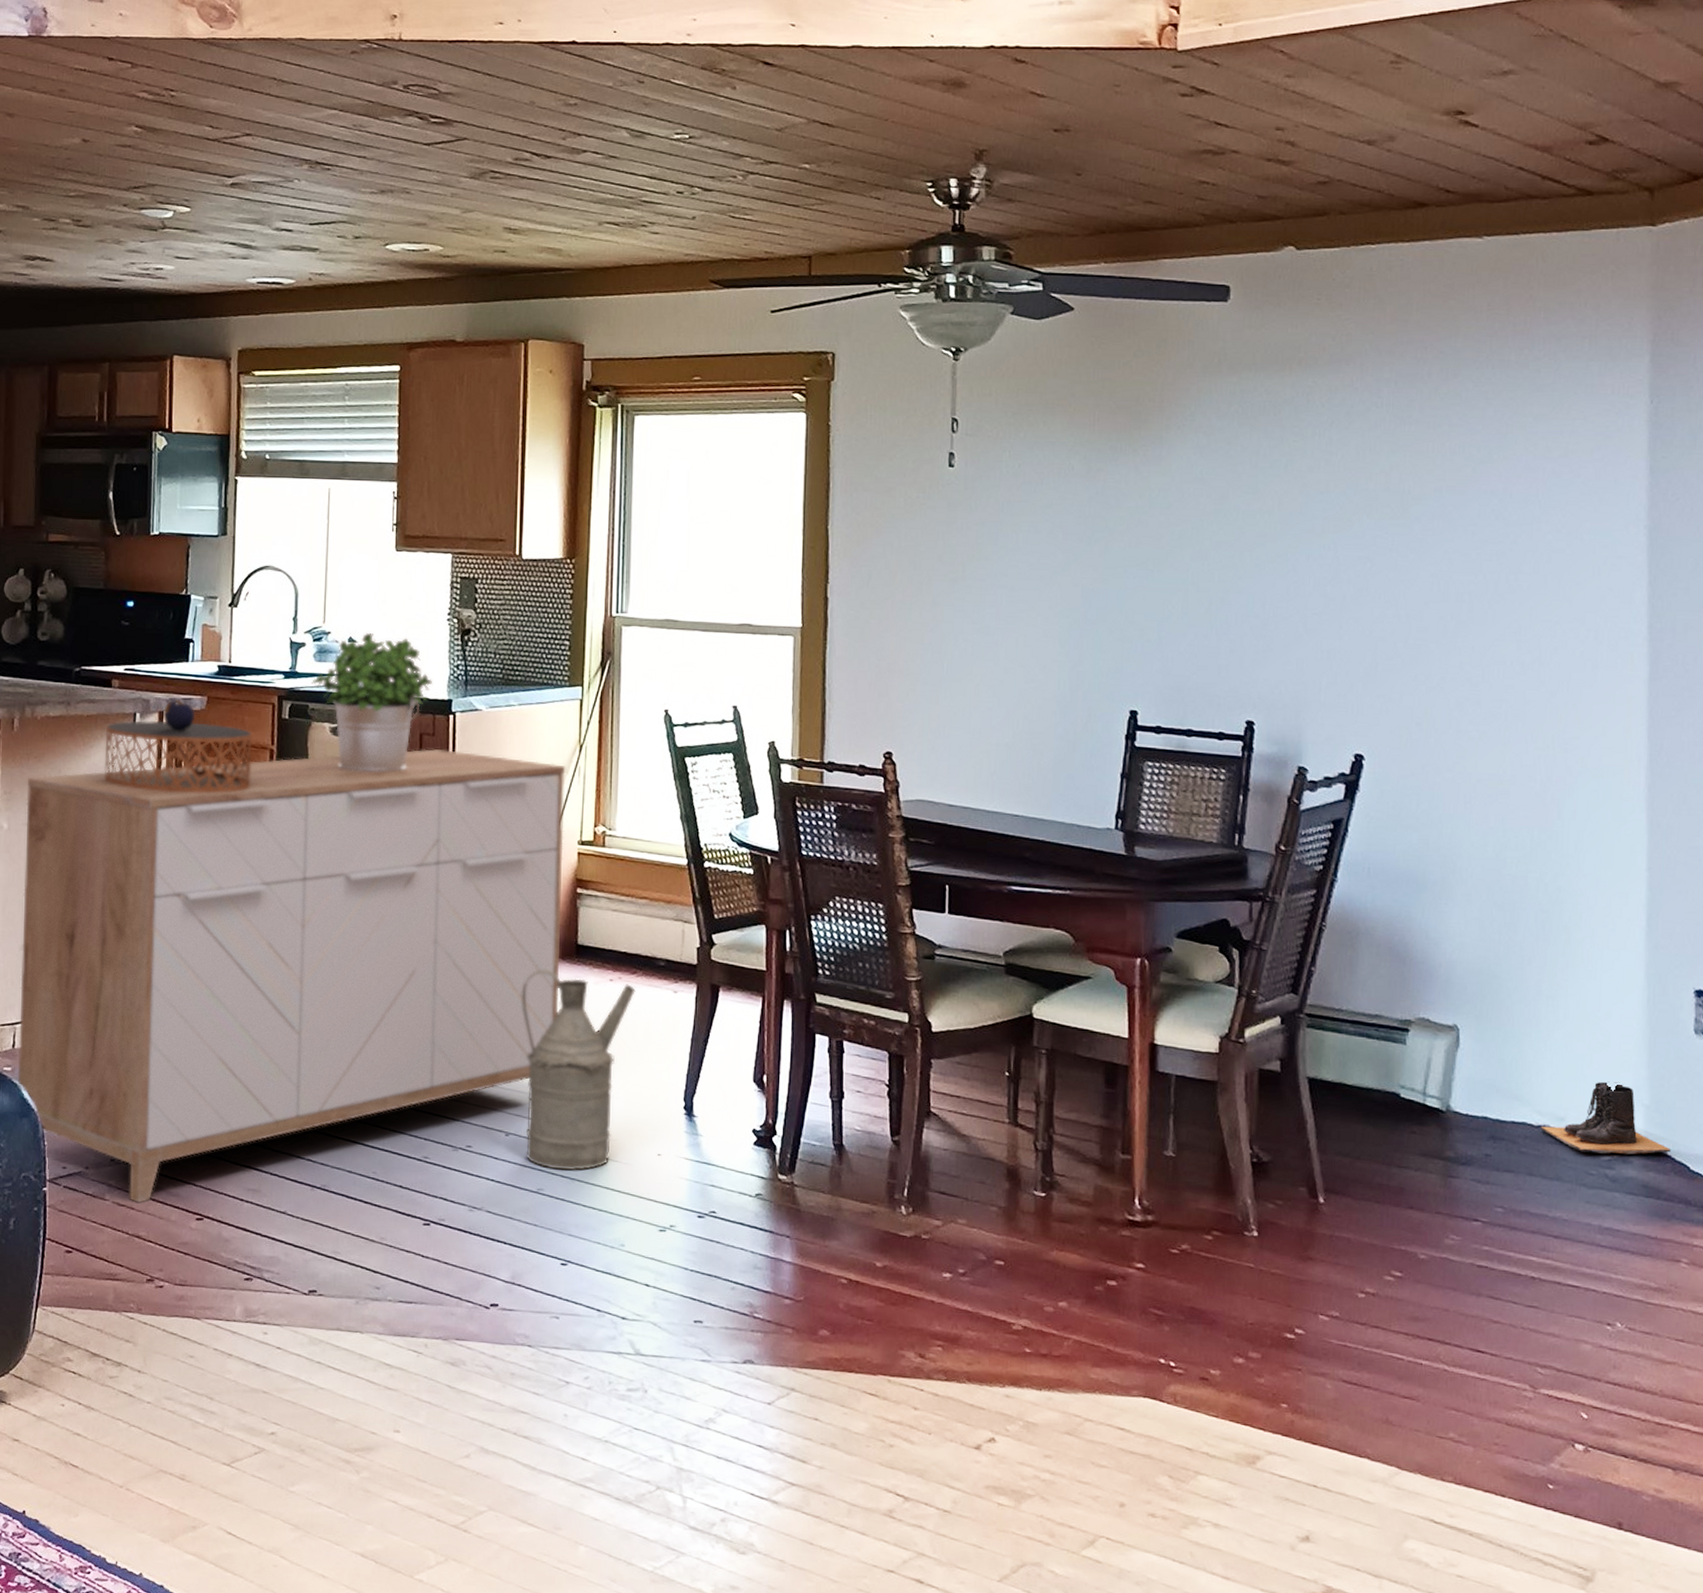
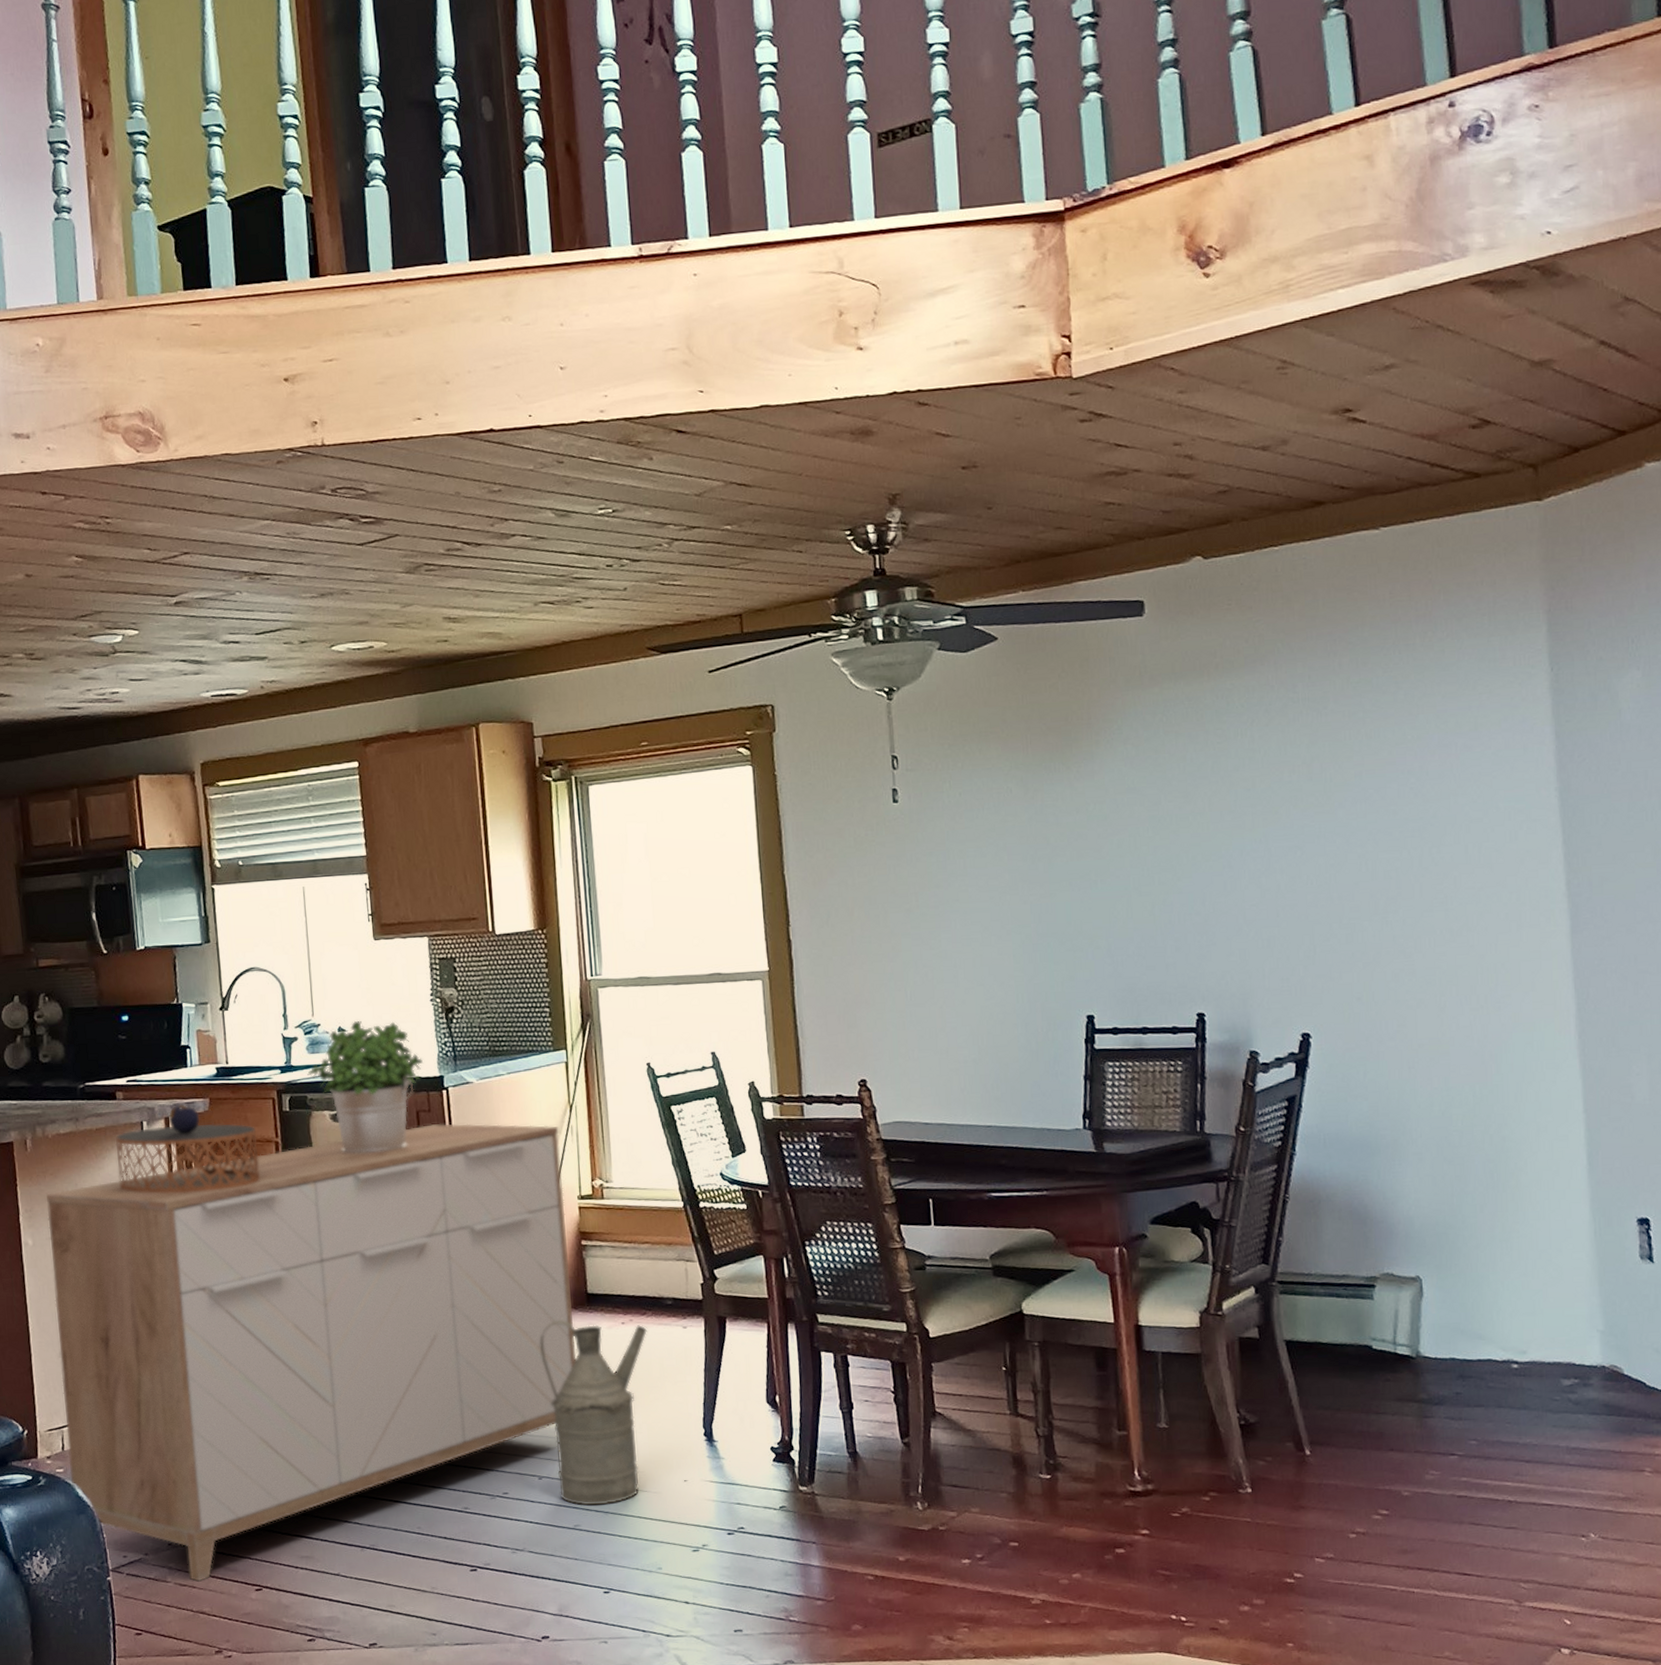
boots: present [1540,1081,1672,1155] -> none [1505,1312,1628,1381]

